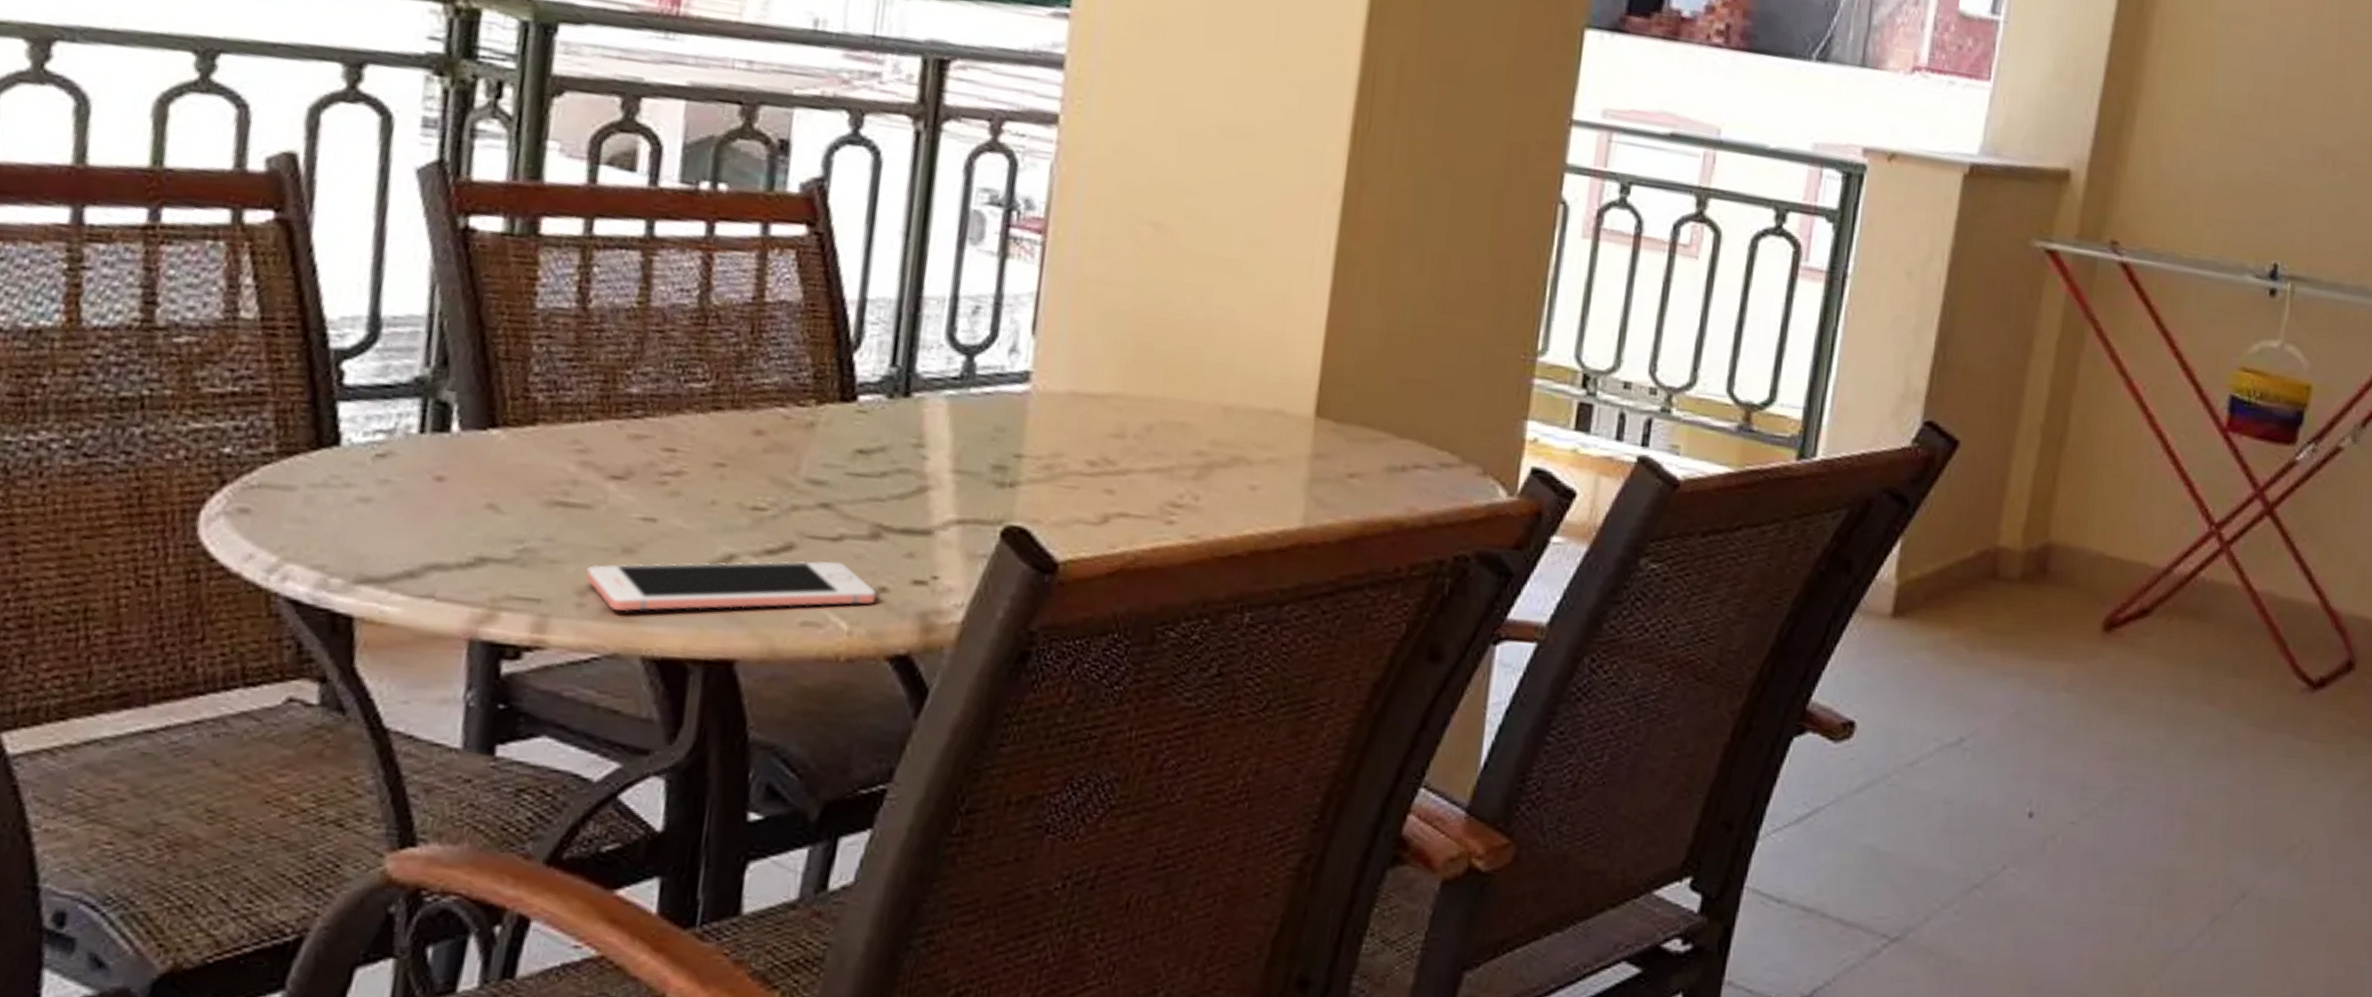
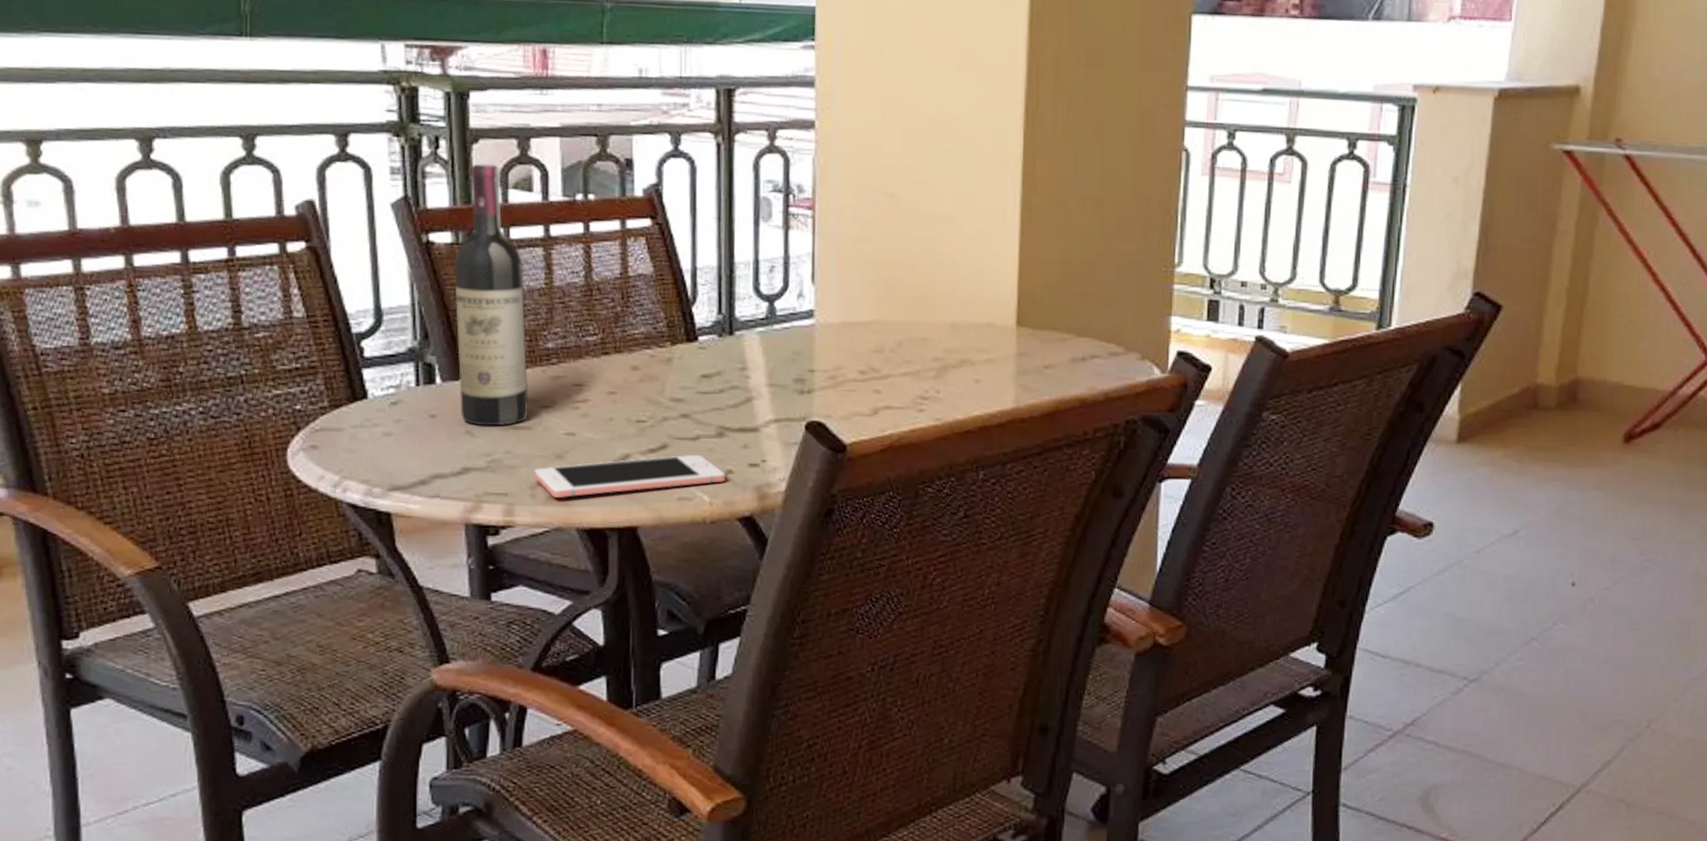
wine bottle: none [484,124,609,501] -> present [454,163,529,426]

